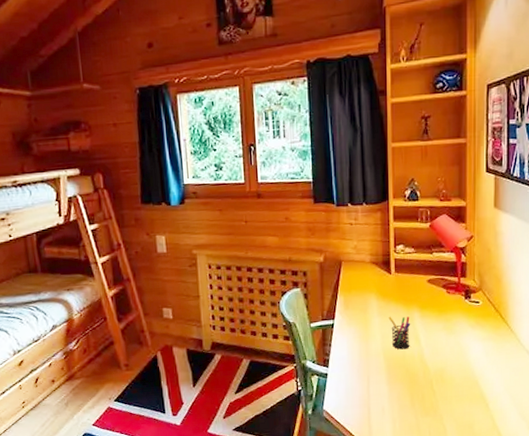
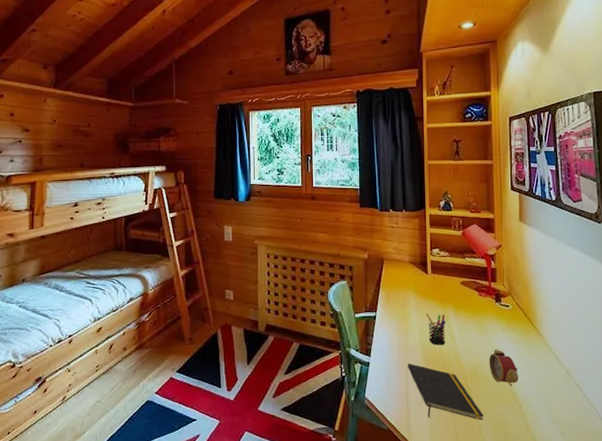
notepad: none [368,370,449,424] -> present [407,363,484,421]
alarm clock: none [456,348,487,385] -> present [489,349,519,386]

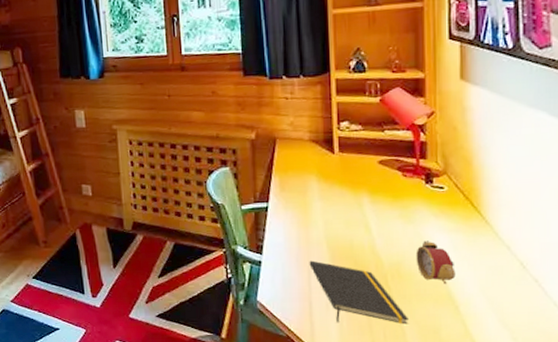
pen holder: present [426,313,446,345] -> none [332,200,359,239]

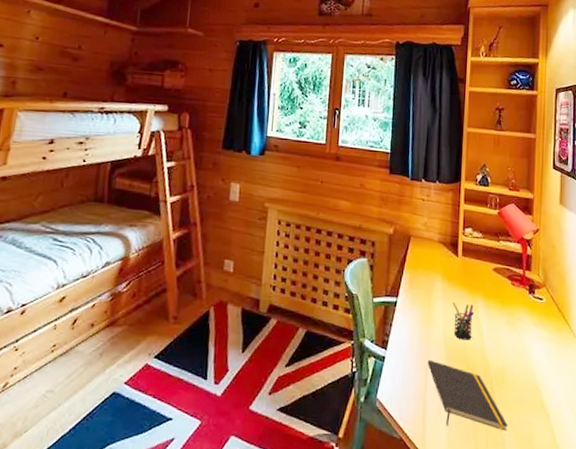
pen holder: none [332,200,359,239] -> present [452,301,474,340]
alarm clock: present [416,240,456,284] -> none [517,348,548,392]

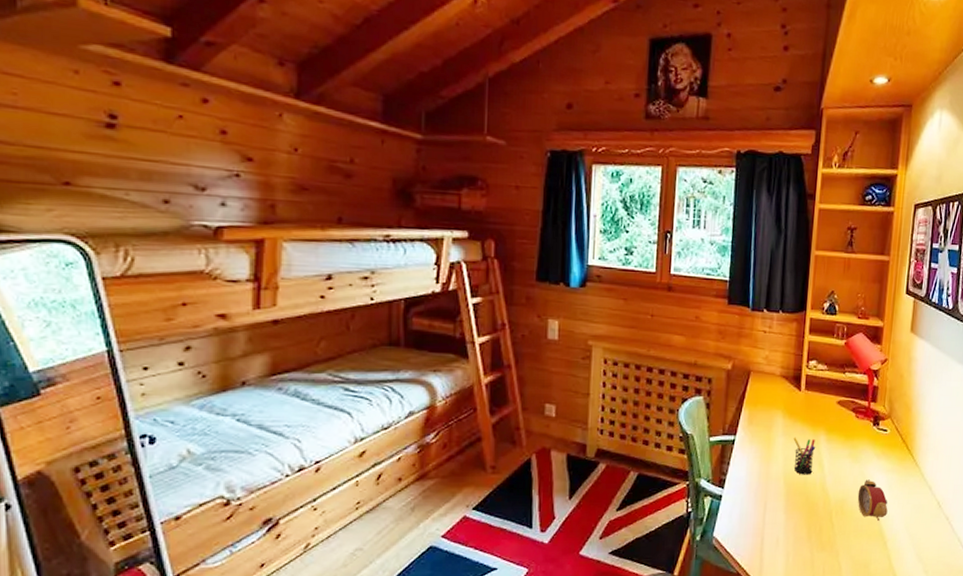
notepad: present [427,359,508,431] -> none [766,496,845,560]
alarm clock: none [517,348,548,392] -> present [857,479,888,521]

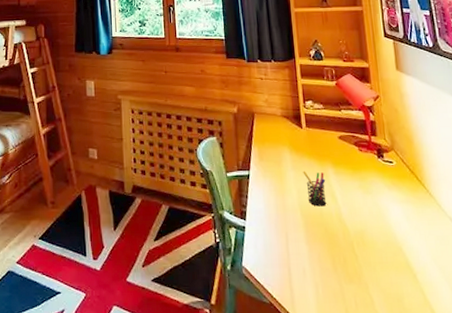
alarm clock: present [857,479,888,521] -> none [375,210,411,252]

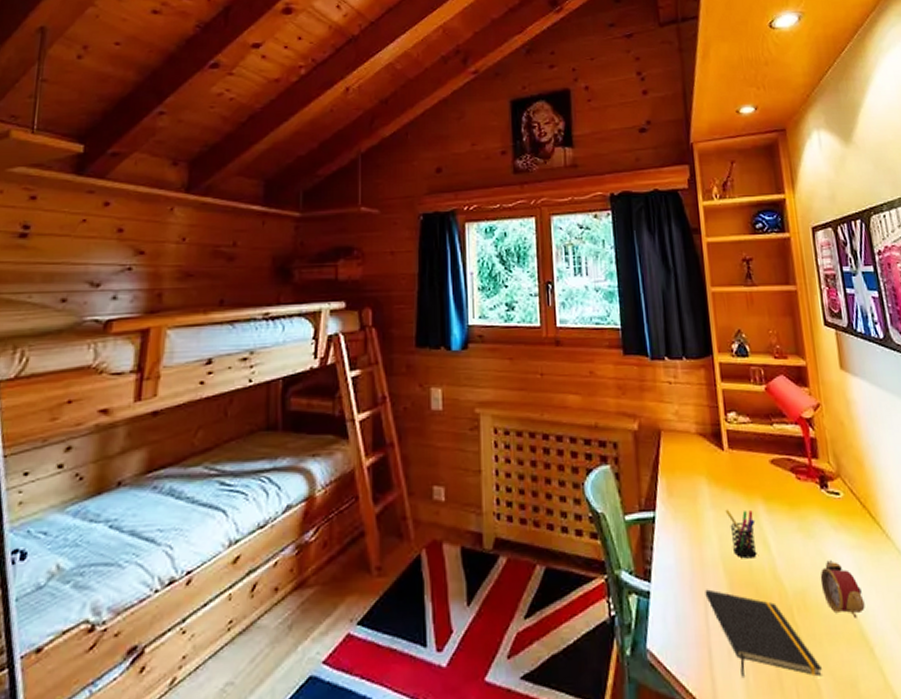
notepad: none [286,227,375,292] -> present [705,589,822,677]
alarm clock: none [375,210,411,252] -> present [820,560,865,618]

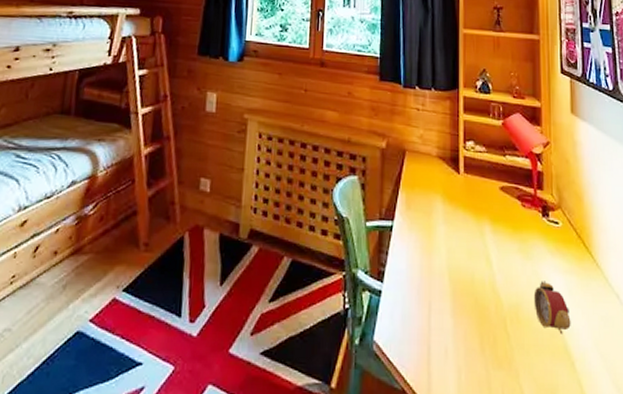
notepad: present [705,589,822,677] -> none [430,294,527,382]
pen holder: present [725,509,757,559] -> none [455,225,481,272]

